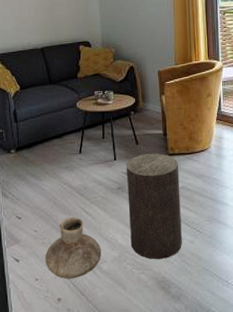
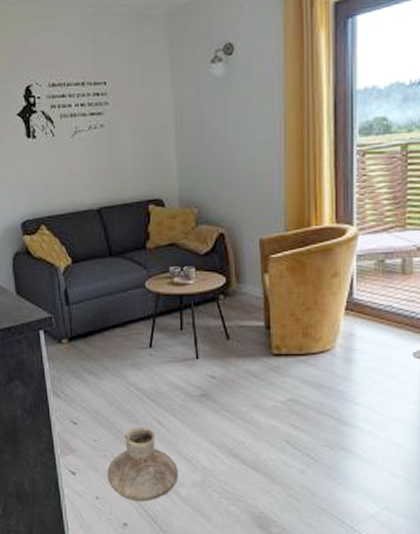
stool: present [125,153,182,260] -> none [211,352,289,490]

